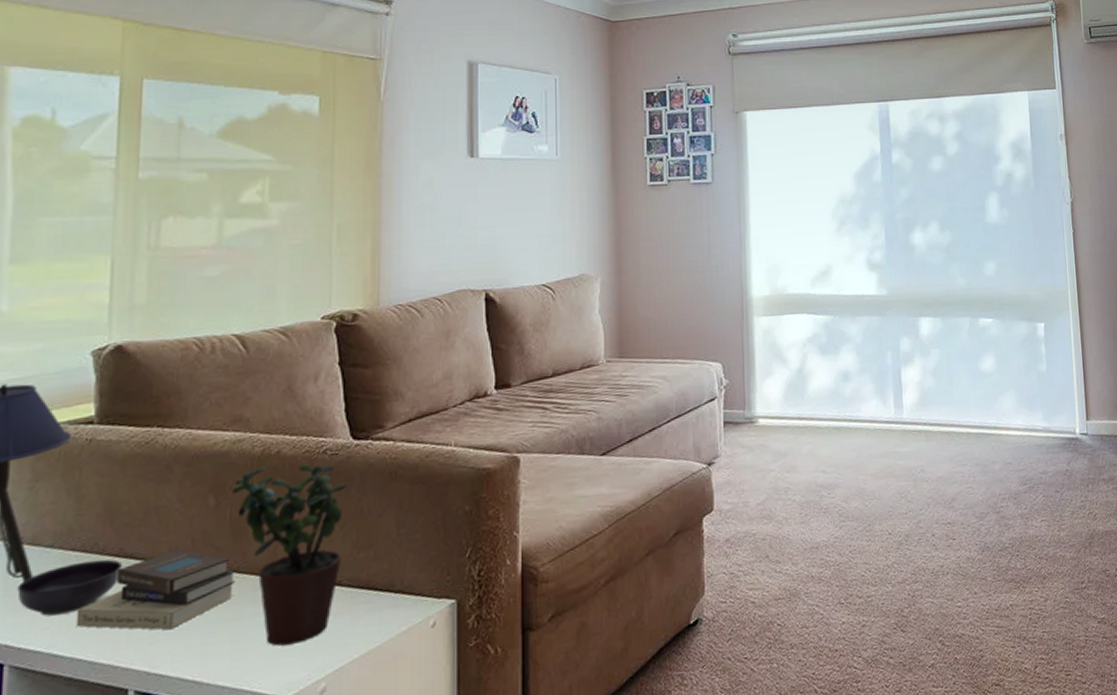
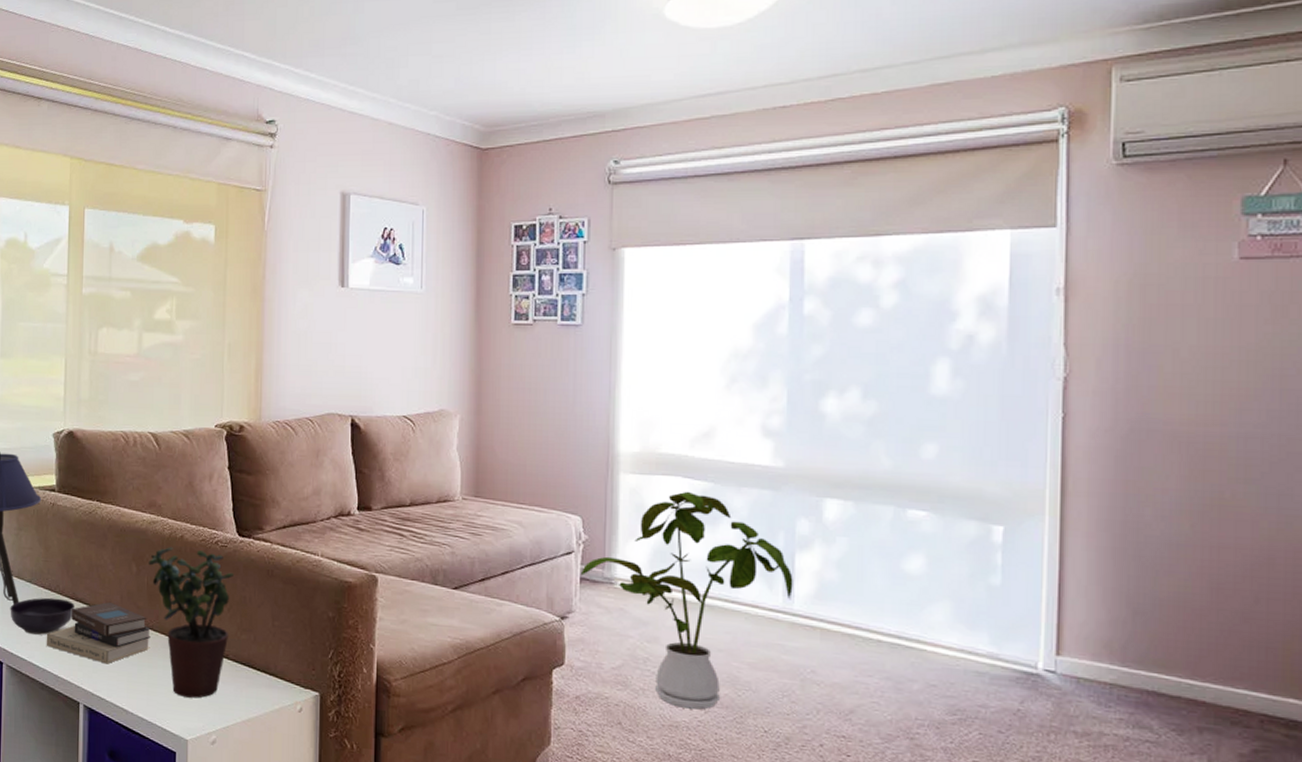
house plant: none [723,325,902,529] -> present [580,491,793,710]

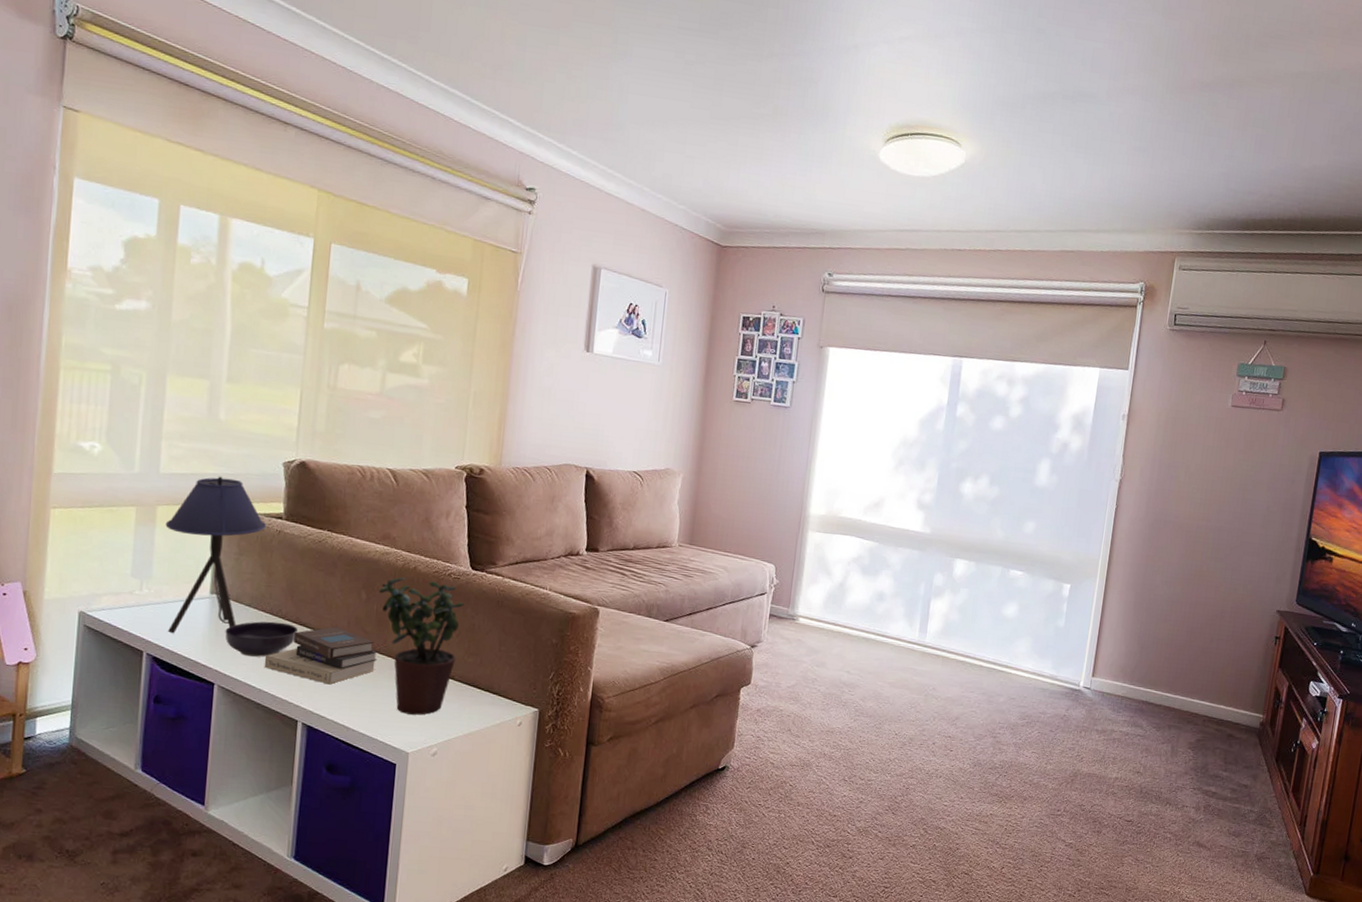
house plant: present [580,491,793,710] -> none [769,548,928,719]

